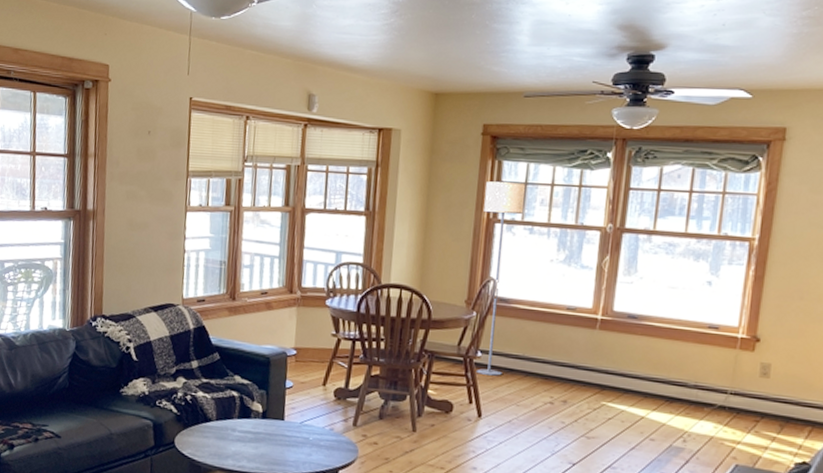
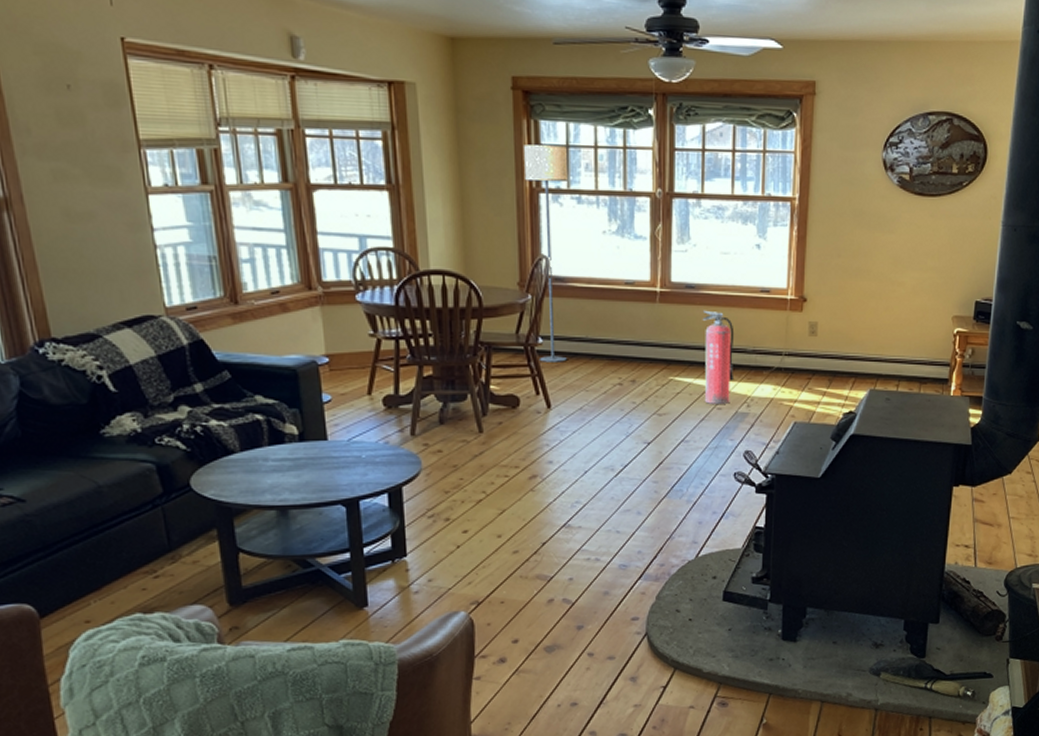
fire extinguisher: none [636,340,676,436] -> present [702,310,735,404]

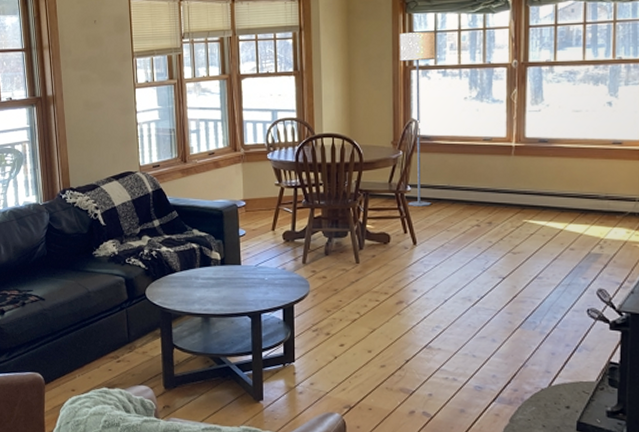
fire extinguisher: present [702,310,735,404] -> none [555,161,587,245]

